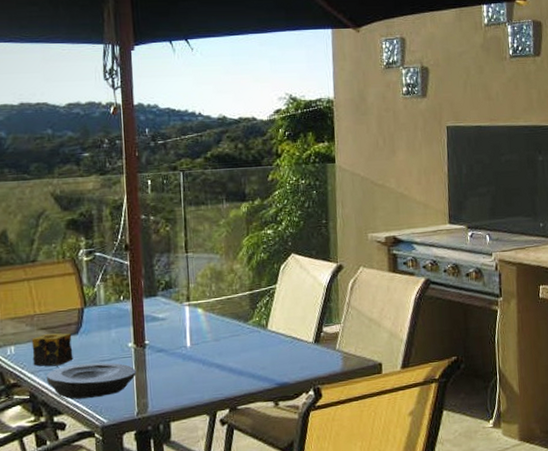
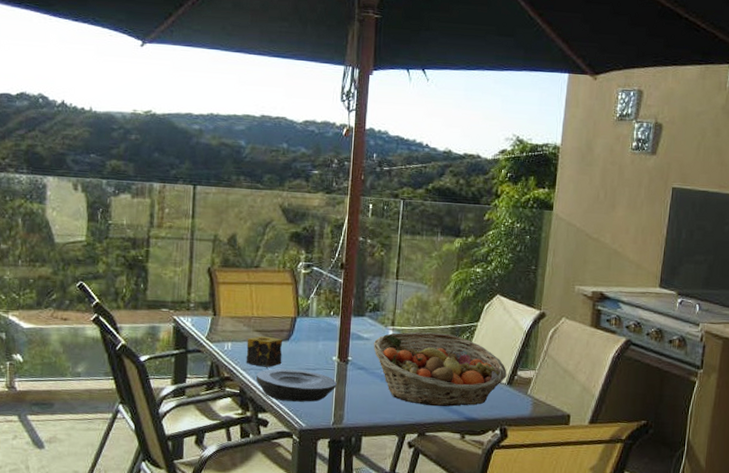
fruit basket: none [170,300,313,378] -> present [373,331,507,407]

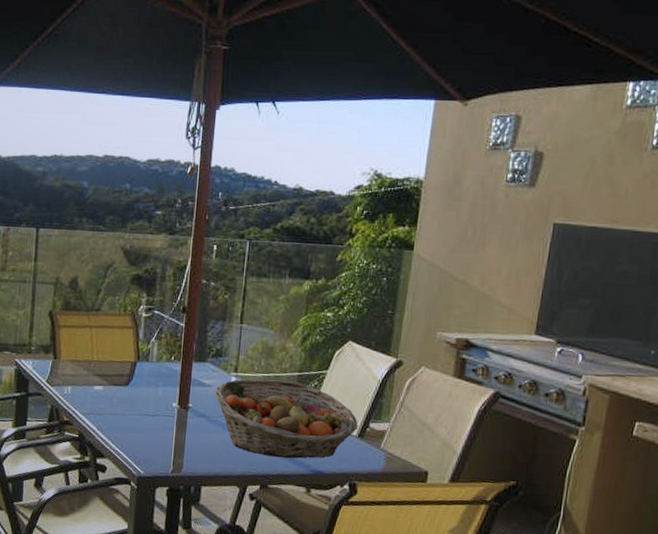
candle: present [246,335,283,367] -> none [85,380,123,412]
plate: present [256,368,337,402] -> none [95,413,176,449]

